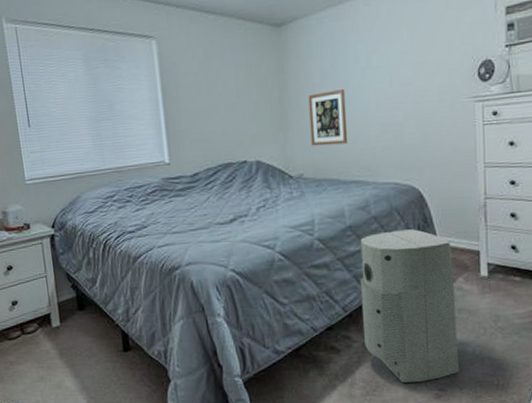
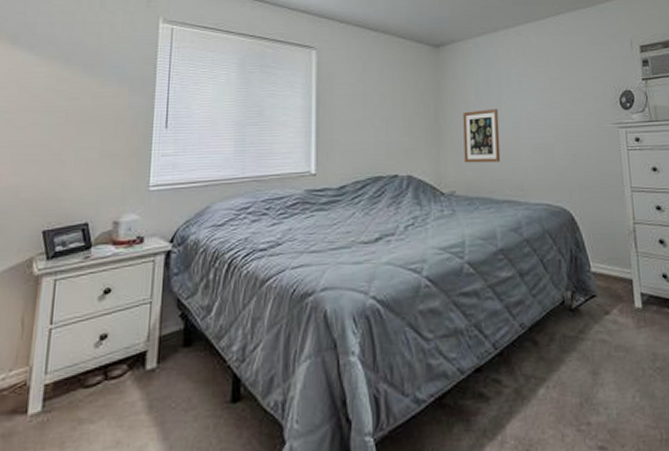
air purifier: present [360,229,460,383] -> none [511,254,620,439]

